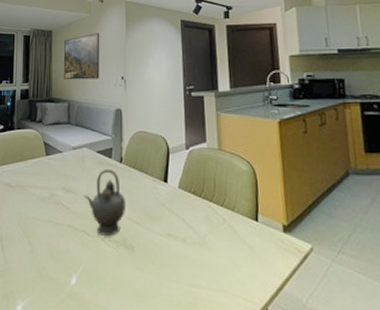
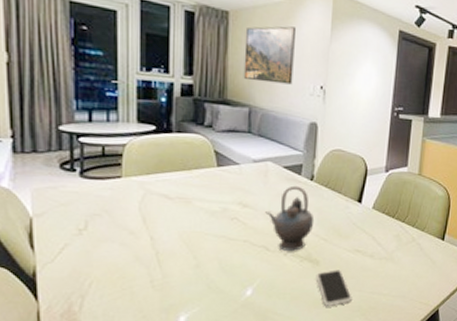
smartphone: none [132,256,170,300] -> present [316,270,352,306]

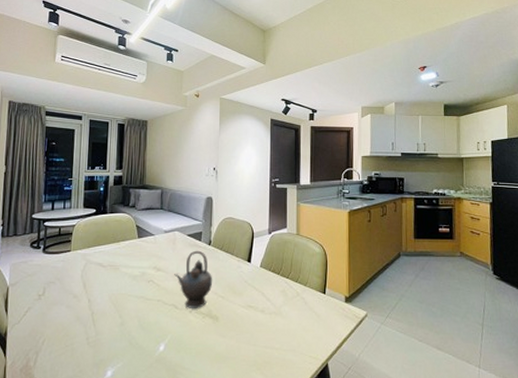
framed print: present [243,26,295,85] -> none [157,126,194,169]
smartphone: present [316,270,352,306] -> none [216,325,248,360]

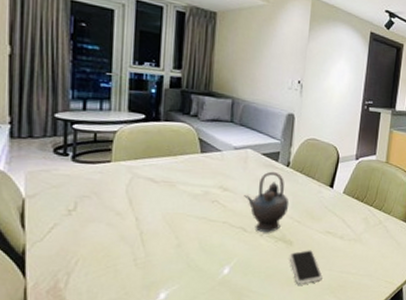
smartphone: none [216,325,248,360] -> present [289,250,323,284]

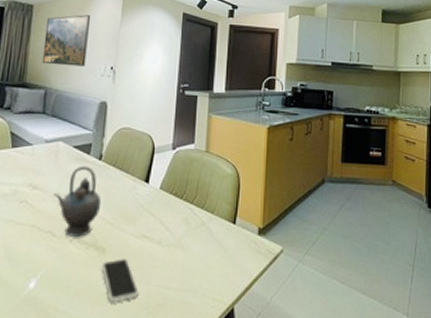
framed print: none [228,26,277,79] -> present [42,15,90,67]

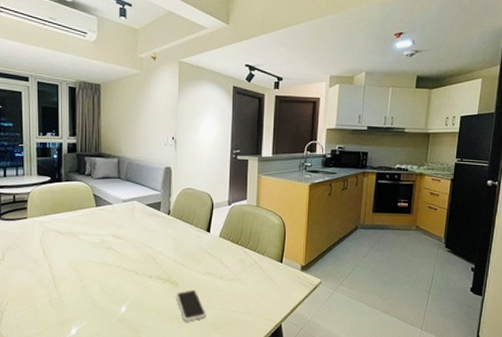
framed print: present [42,15,90,67] -> none [113,91,151,138]
teapot: present [54,165,102,237] -> none [134,219,173,274]

